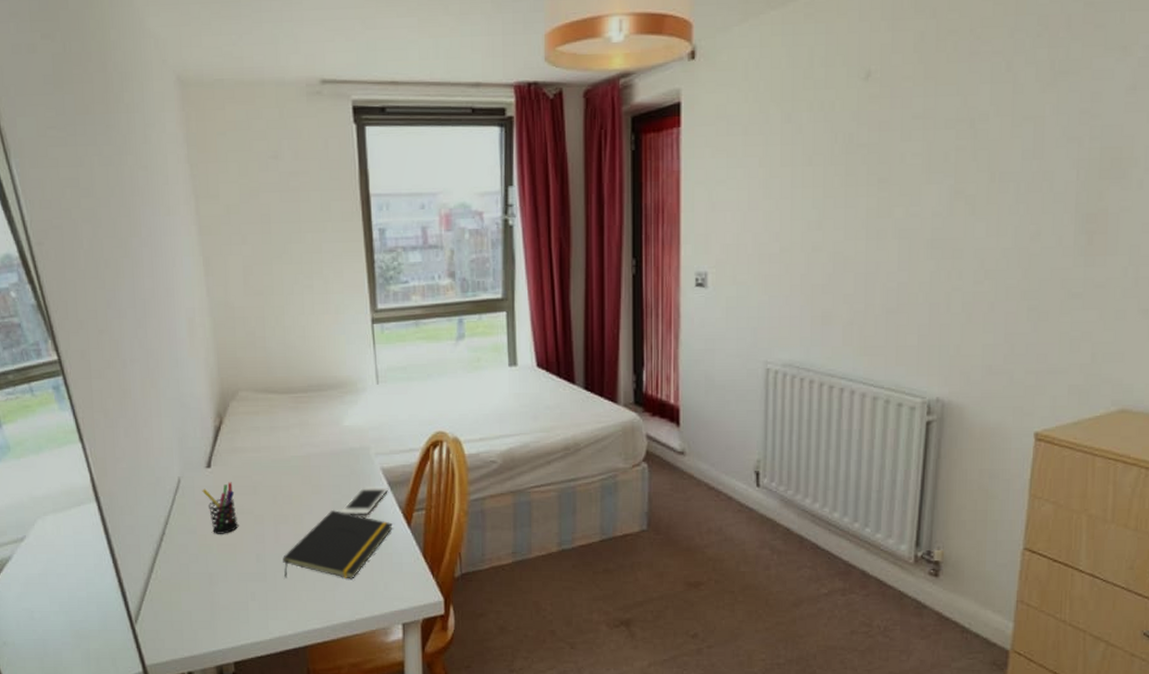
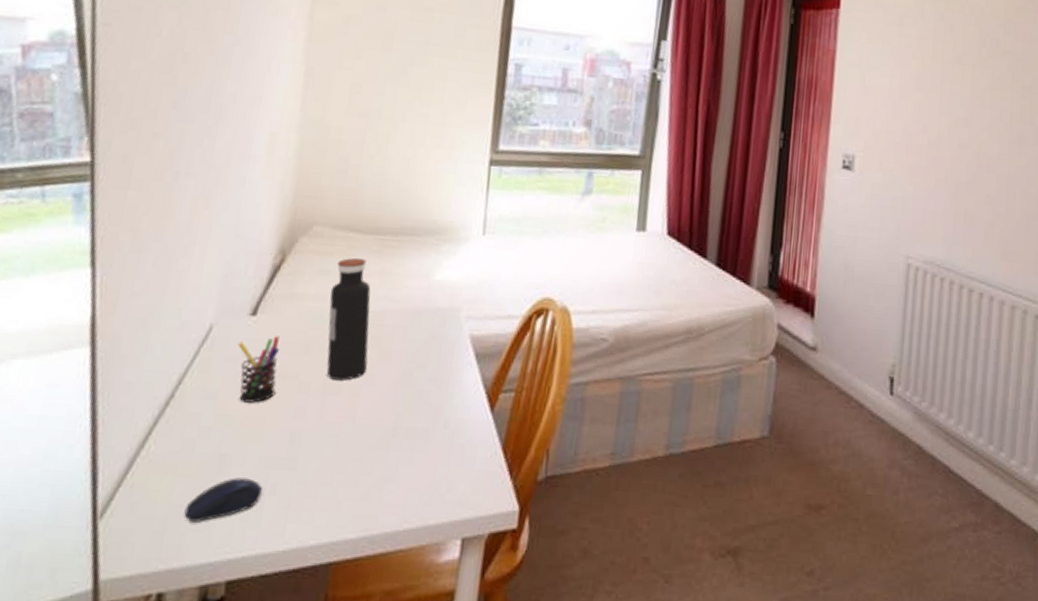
computer mouse: none [193,589,245,622] -> present [184,477,262,523]
water bottle: none [263,414,305,512] -> present [326,257,371,381]
notepad: present [283,510,393,579] -> none [321,383,472,475]
cell phone: present [339,487,388,515] -> none [409,357,474,393]

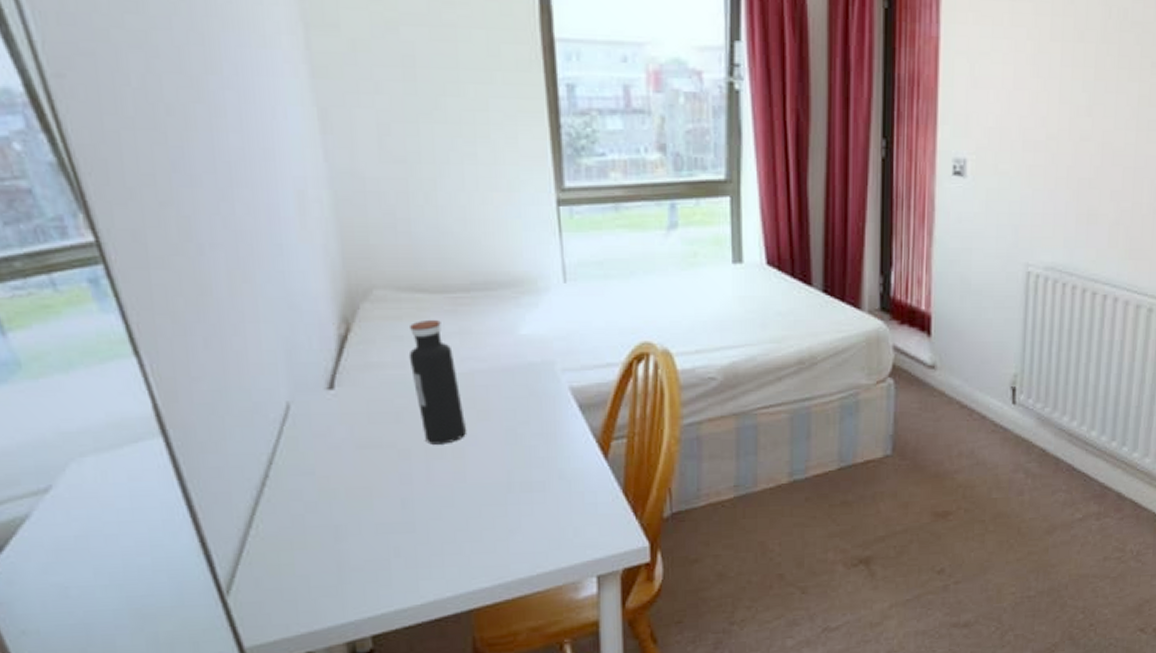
computer mouse: present [184,477,262,523] -> none [311,544,386,589]
pen holder: present [237,336,280,403] -> none [322,407,376,475]

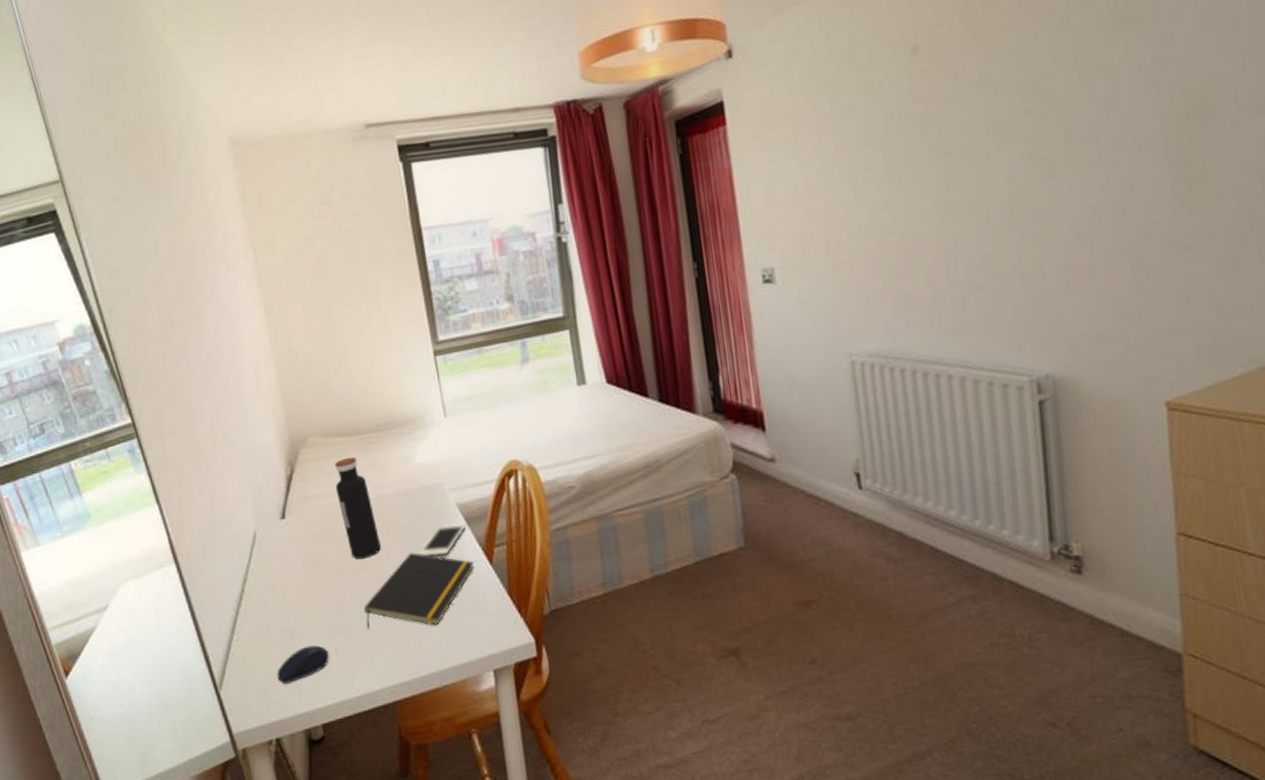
computer mouse: none [311,544,386,589] -> present [277,645,329,684]
notepad: none [438,441,585,528] -> present [364,552,475,630]
cell phone: none [514,410,579,446] -> present [418,523,466,557]

